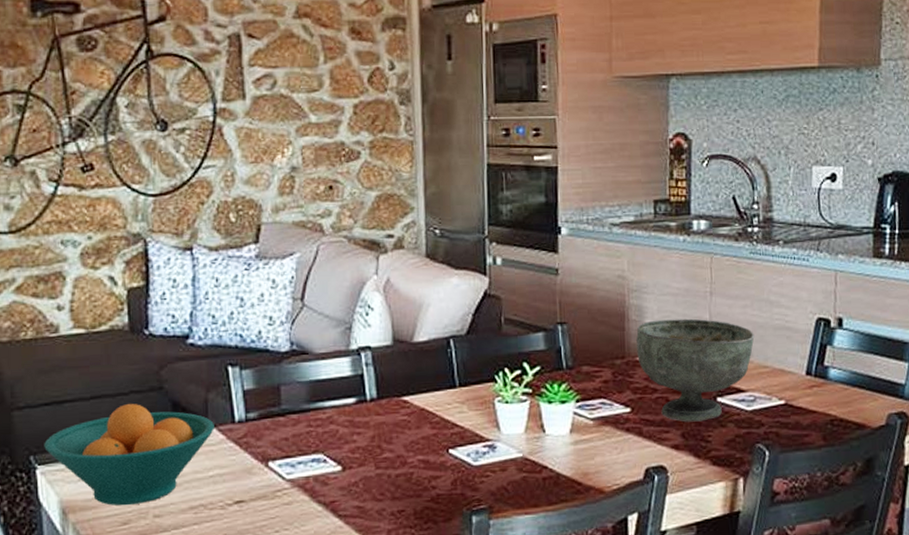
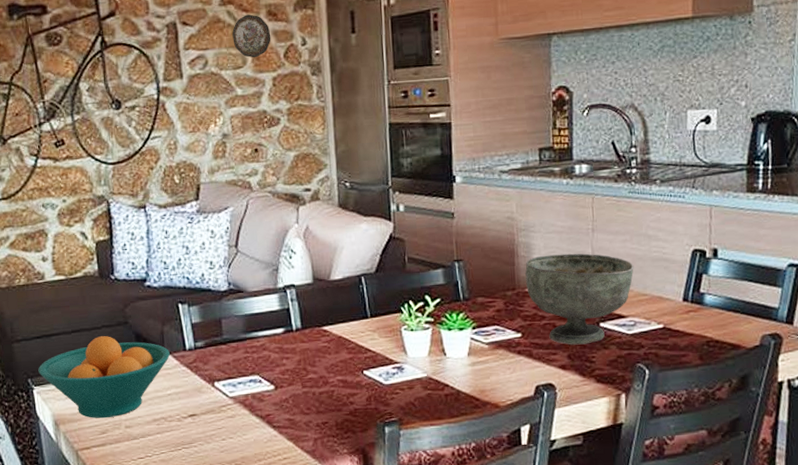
decorative plate: none [307,30,354,81] -> present [232,14,271,58]

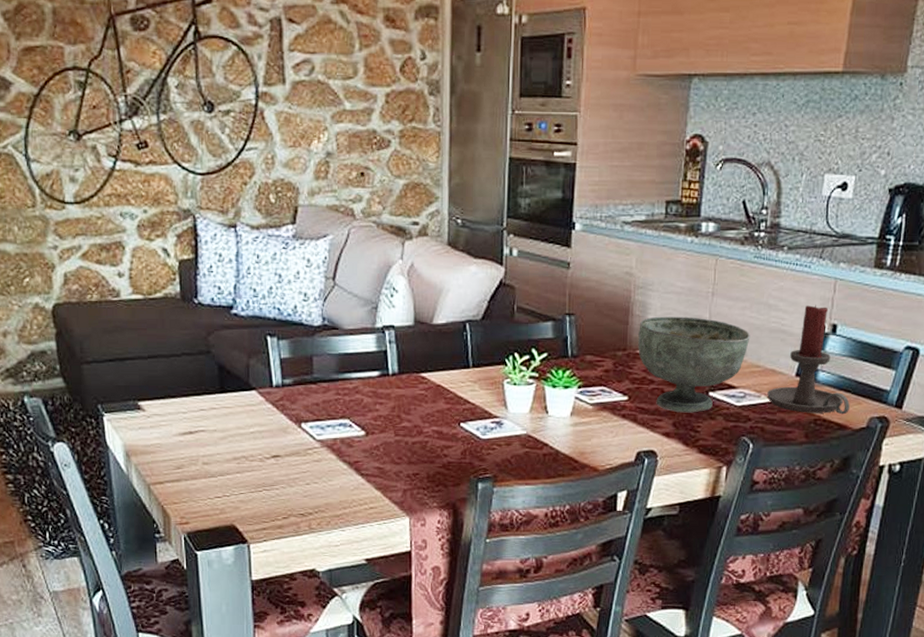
fruit bowl: present [38,336,170,419] -> none [109,365,255,453]
decorative plate: present [232,14,271,58] -> none [344,17,387,69]
candle holder: none [657,231,741,336] -> present [767,304,850,415]

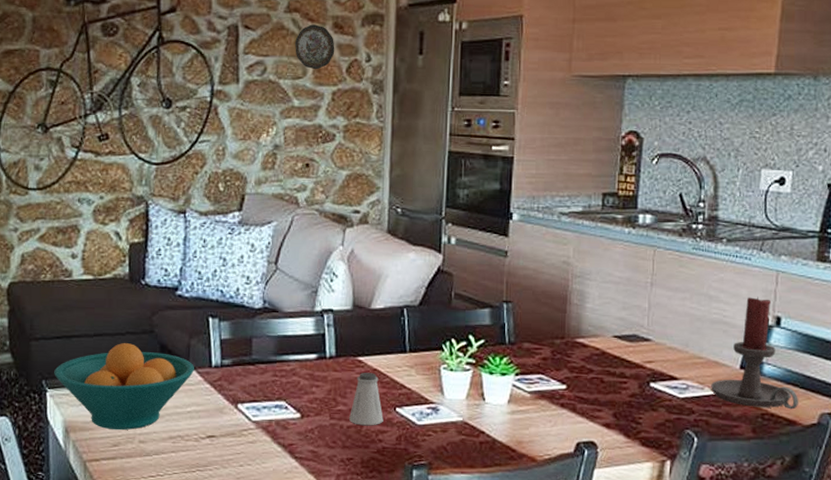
fruit bowl: none [109,365,255,453] -> present [54,343,194,430]
decorative plate: none [344,17,387,69] -> present [295,24,335,70]
saltshaker: none [414,388,448,442] -> present [349,372,383,426]
decorative bowl: present [638,316,751,413] -> none [576,305,692,404]

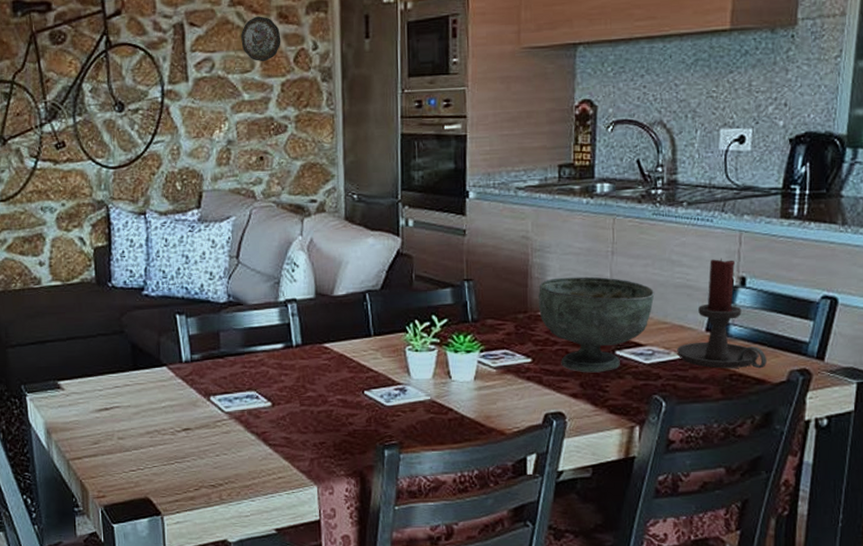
fruit bowl: present [54,343,194,430] -> none [32,345,166,429]
saltshaker: present [349,372,383,426] -> none [319,357,353,410]
decorative bowl: none [576,305,692,404] -> present [539,276,655,373]

